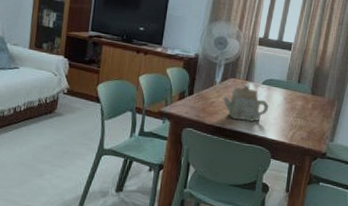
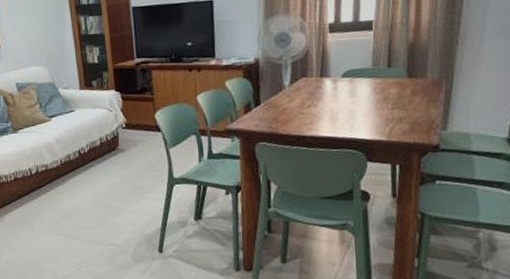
teapot: present [223,84,268,122] -> none [296,81,354,124]

